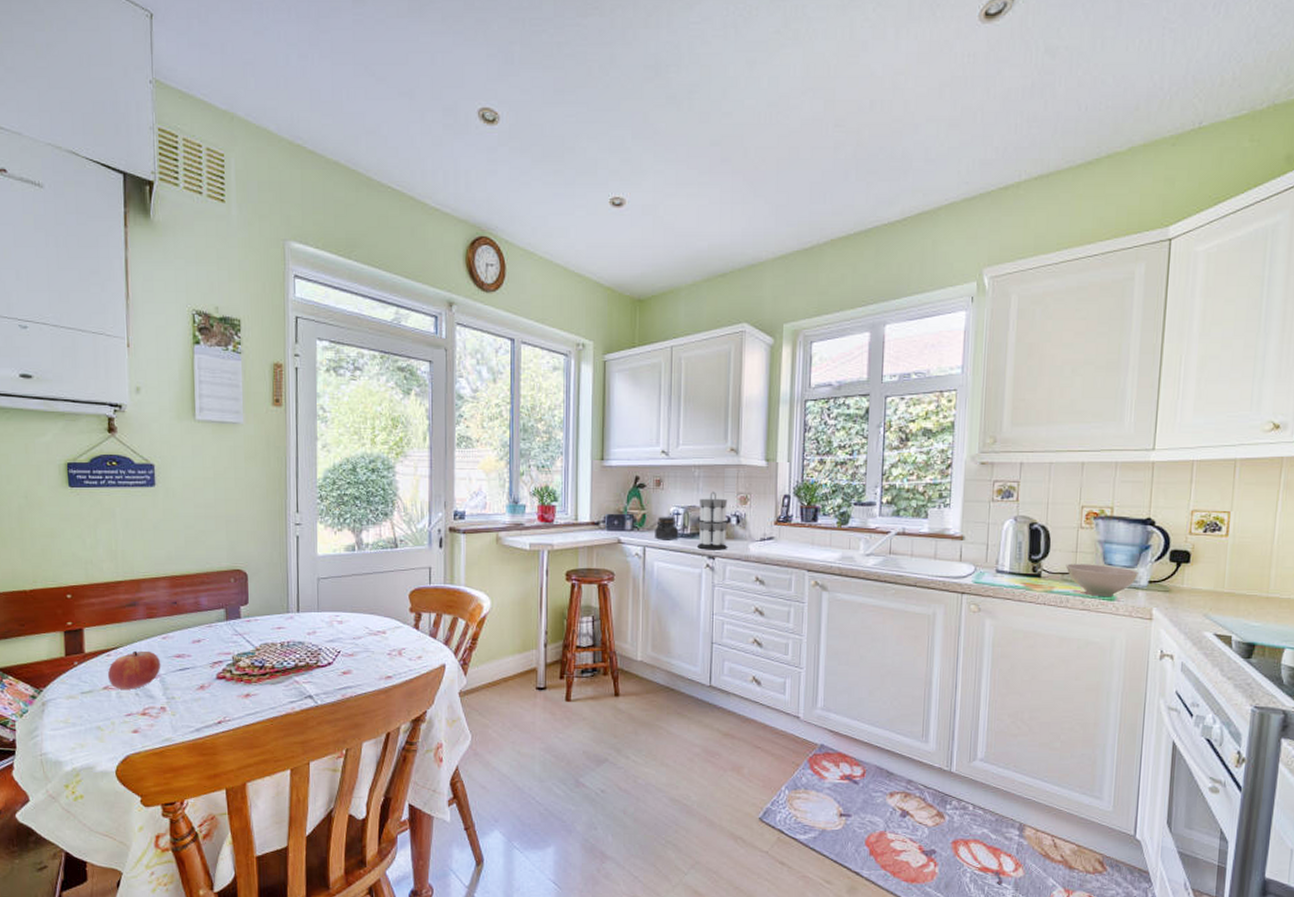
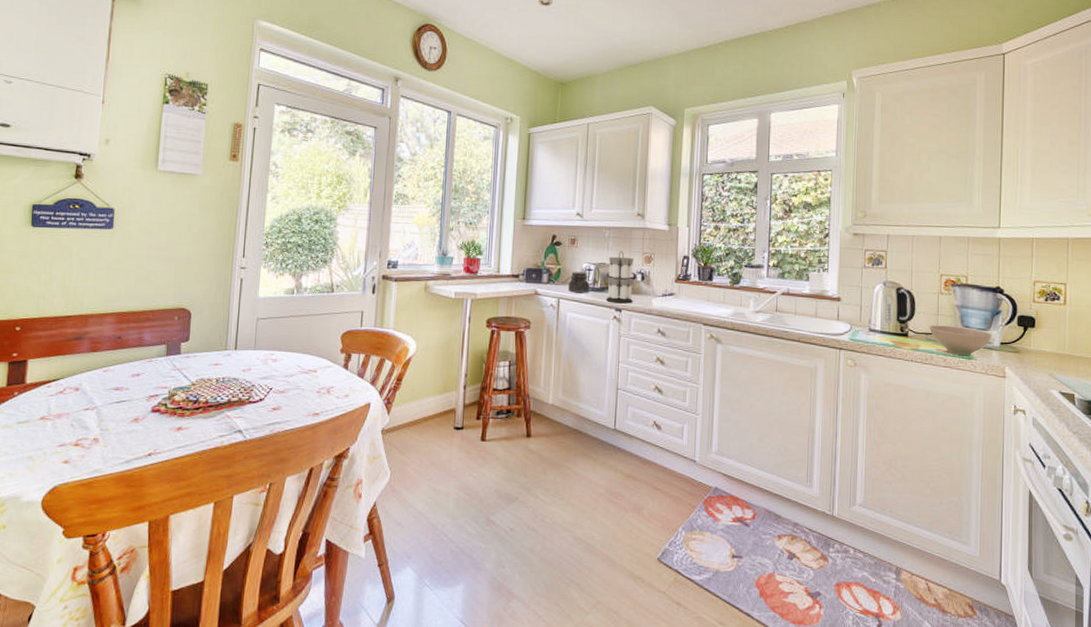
fruit: present [108,650,161,690] -> none [46,382,99,421]

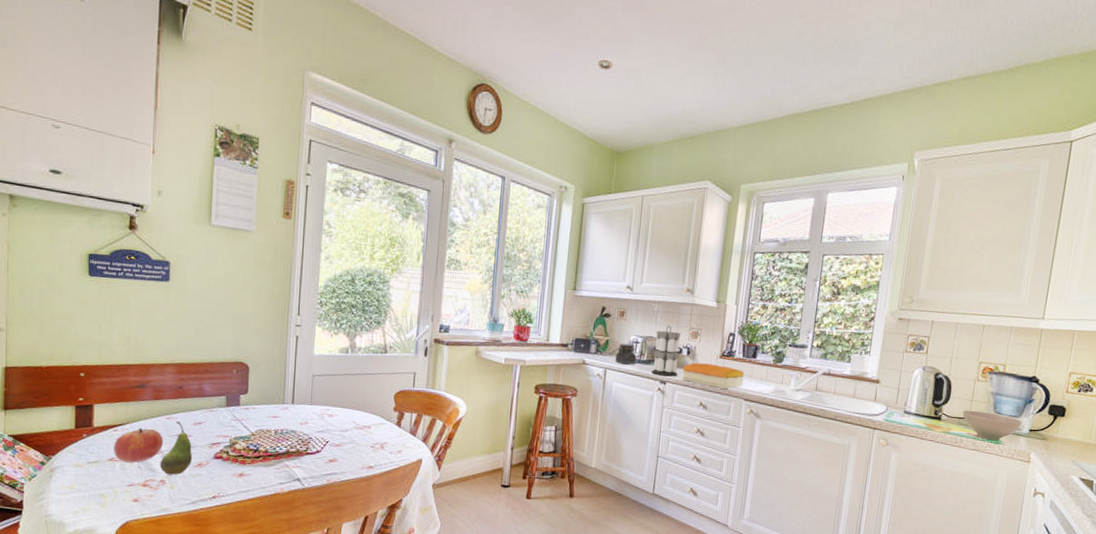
fruit: none [46,382,99,421] -> present [114,427,164,463]
fruit: none [93,374,129,432] -> present [160,421,193,475]
bread loaf: none [638,288,701,315] -> present [682,362,744,390]

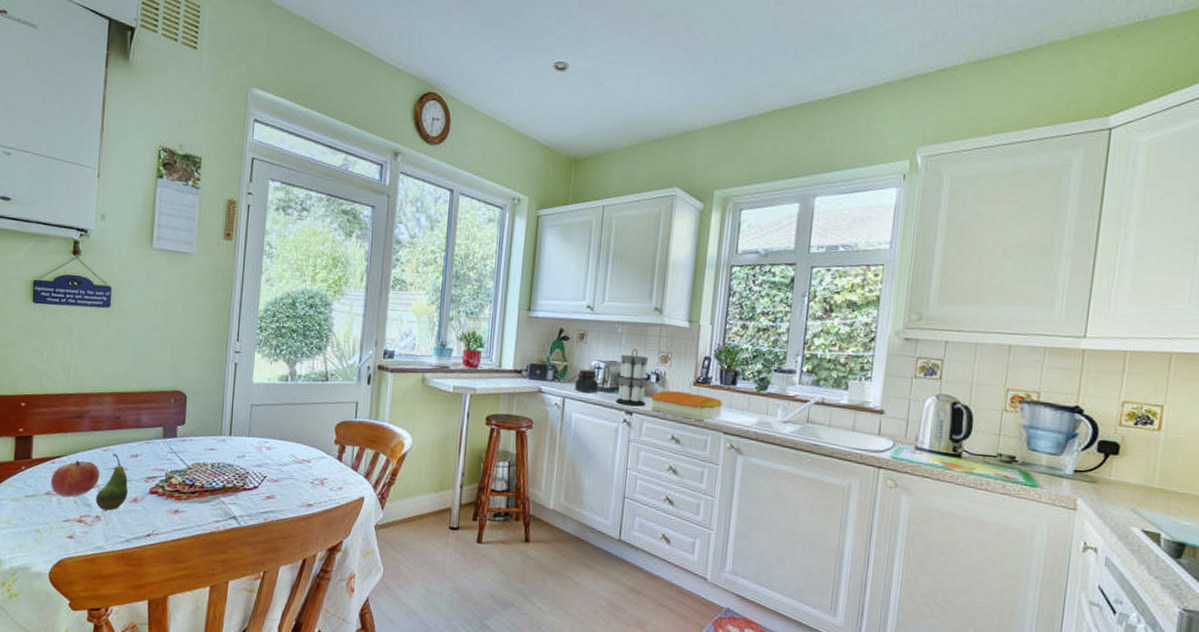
bowl: present [962,410,1022,441] -> none [987,446,1064,484]

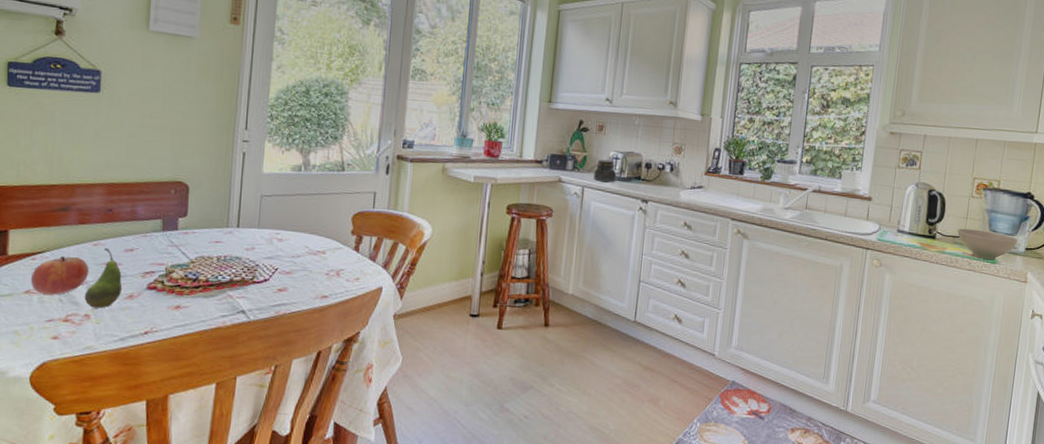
spice rack: present [616,348,648,407] -> none [633,140,663,195]
bread loaf: present [651,390,722,421] -> none [665,180,731,209]
bowl: none [987,446,1064,484] -> present [957,228,1018,261]

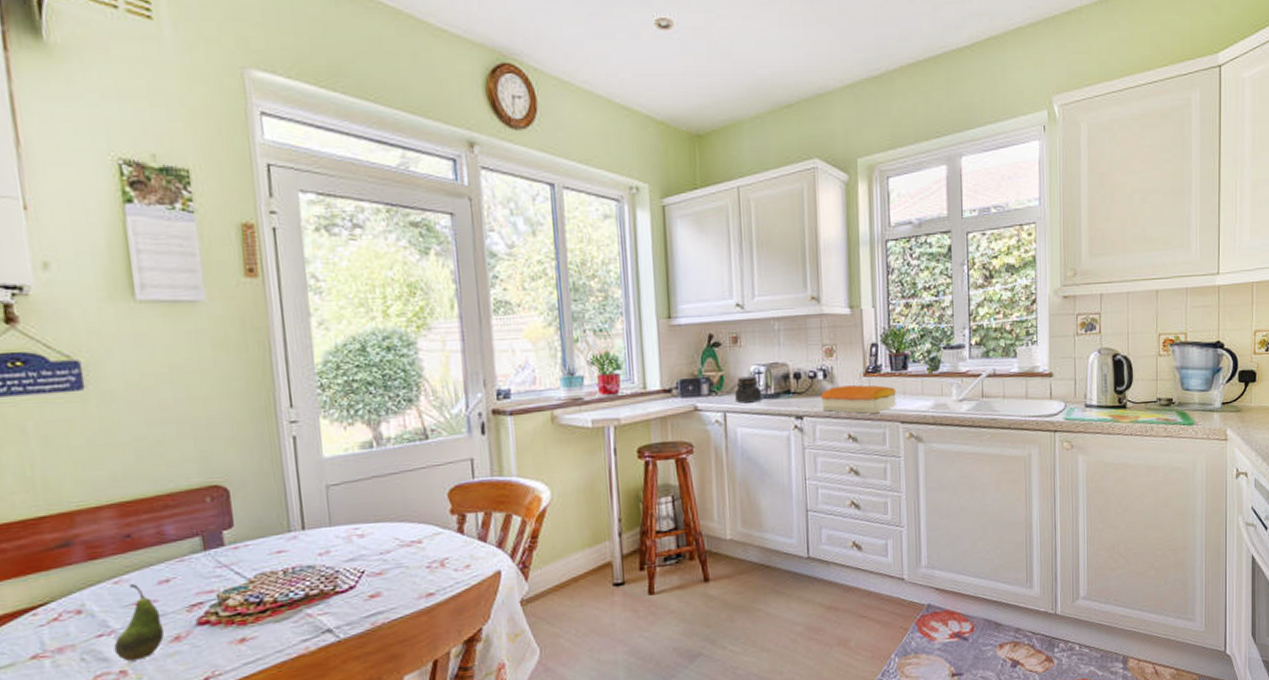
fruit: present [31,255,90,295] -> none [36,601,116,657]
bread loaf: none [665,180,731,209] -> present [821,385,896,414]
bowl: present [957,228,1018,261] -> none [1148,390,1212,423]

